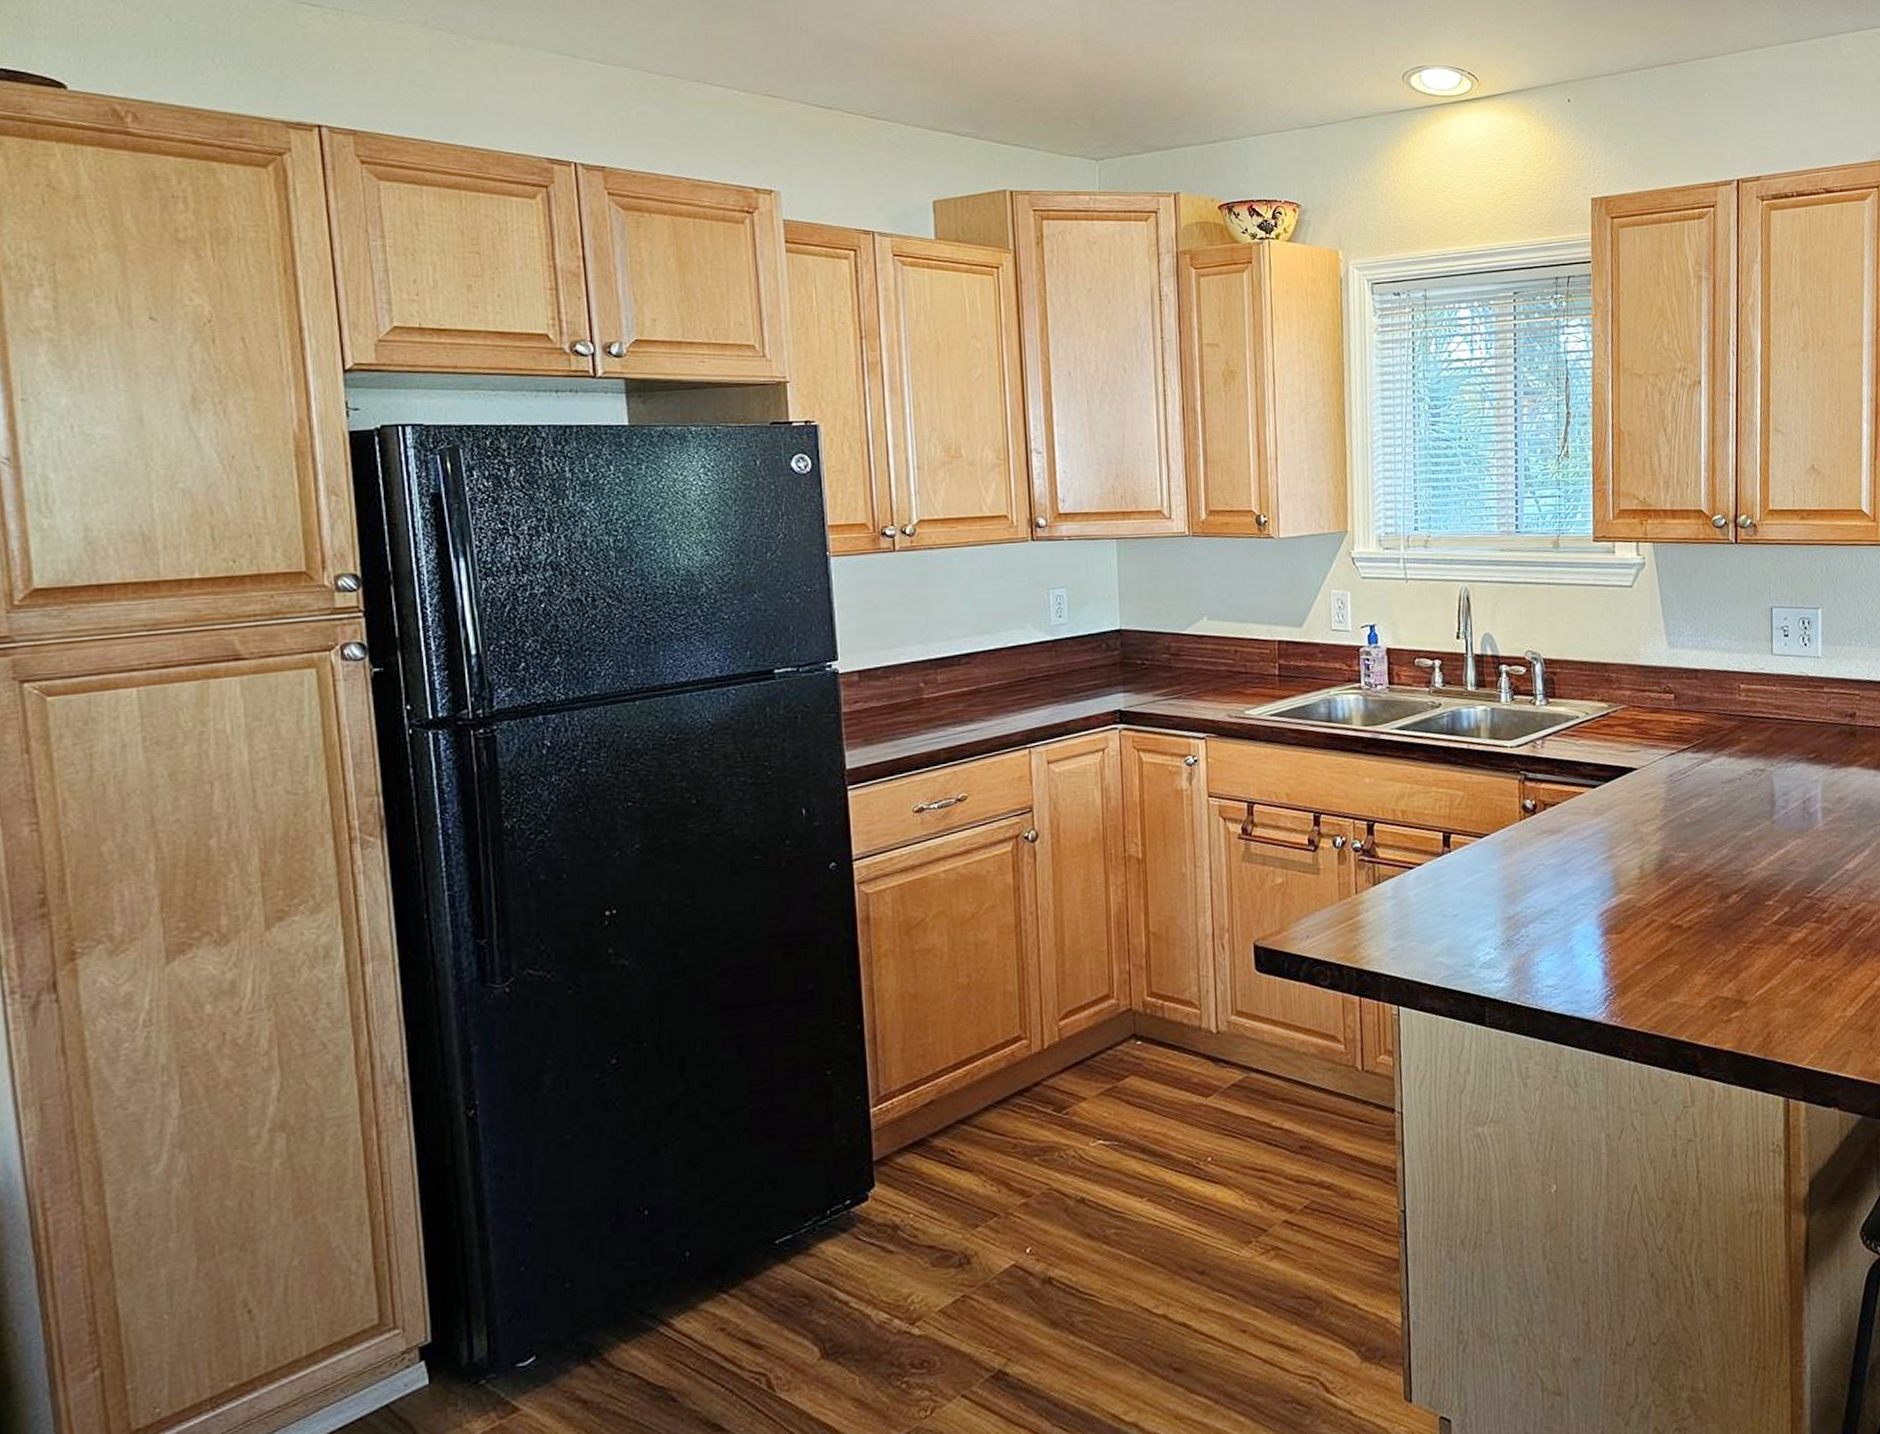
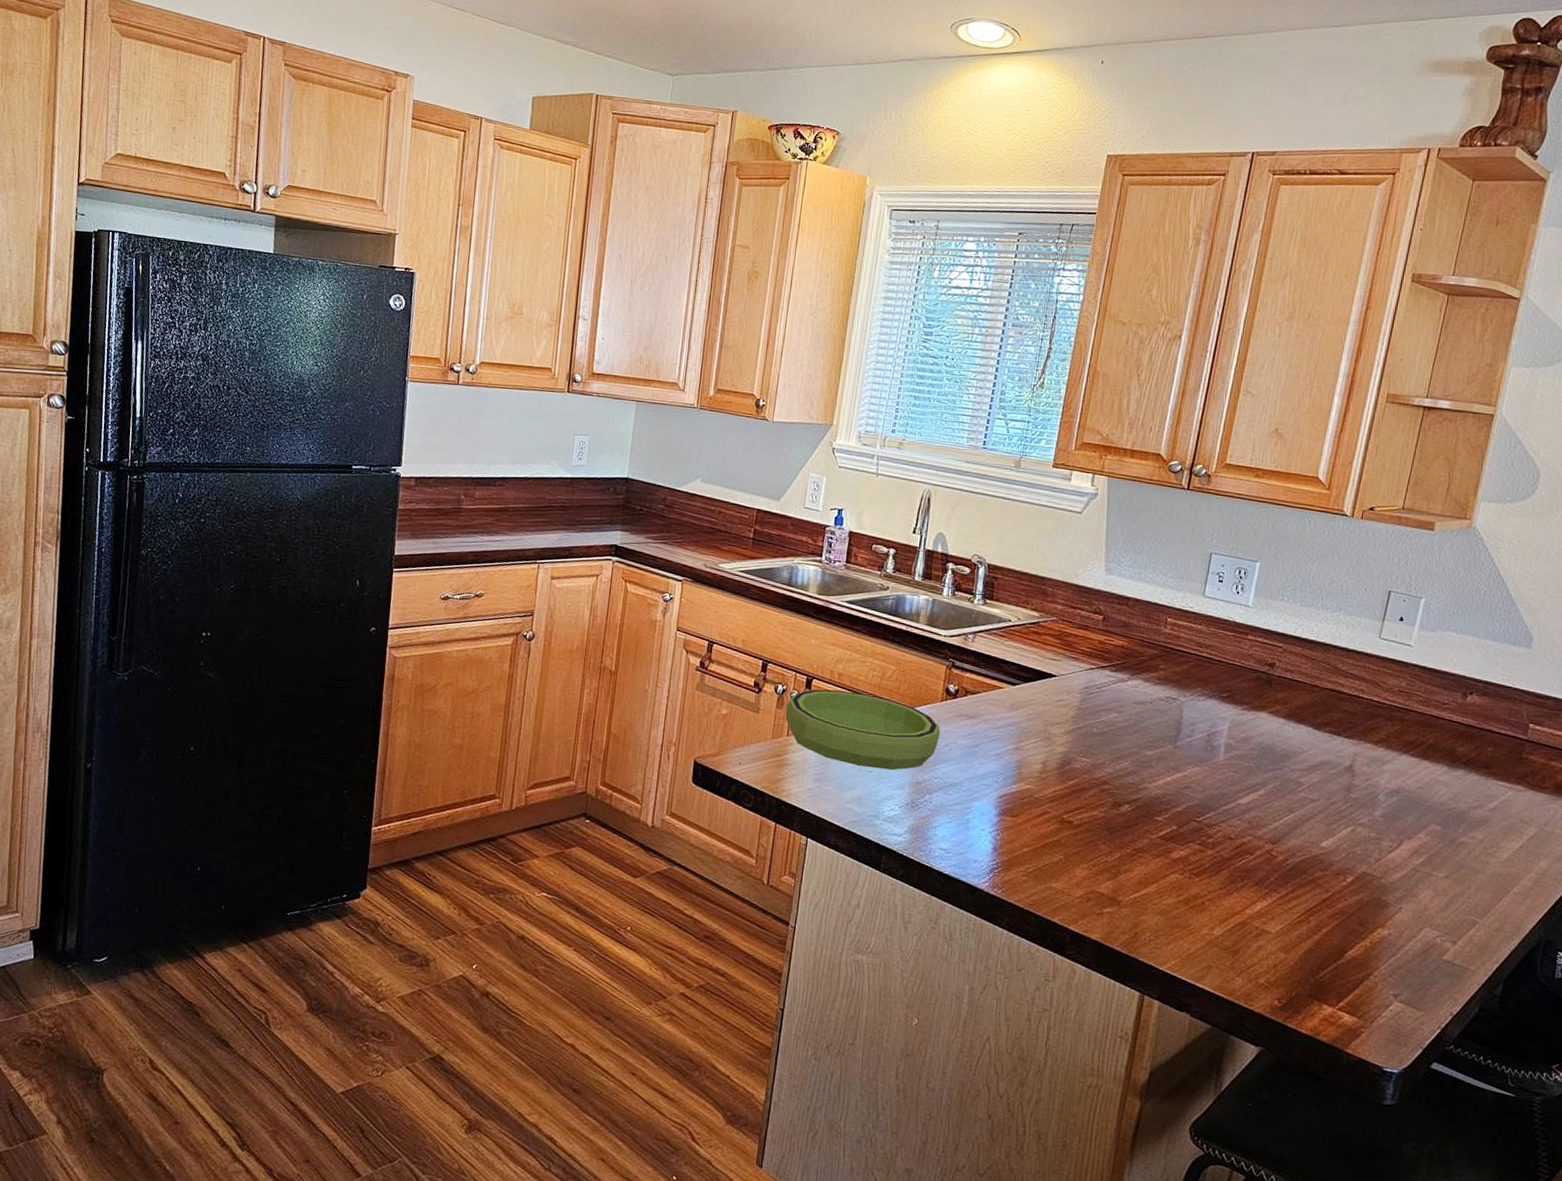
bowl: none [1349,828,1525,912] -> present [785,689,940,771]

